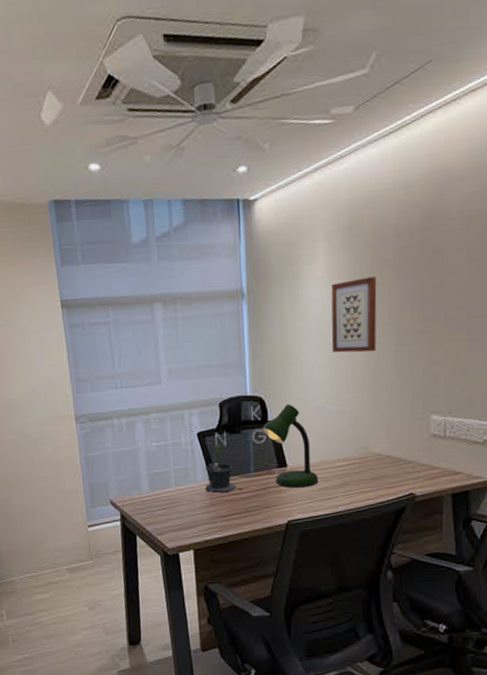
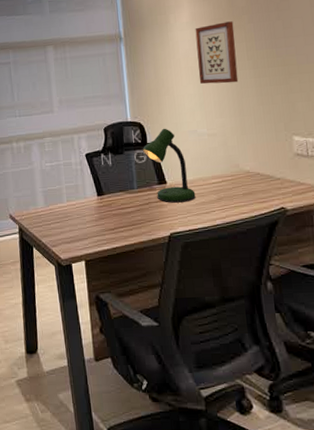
potted plant: present [205,435,242,493] -> none [93,156,127,208]

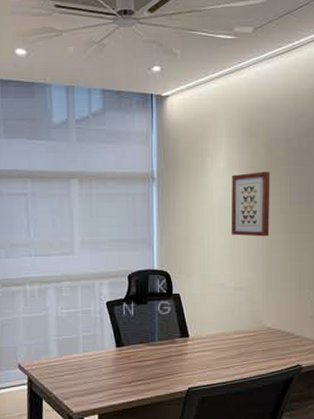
desk lamp: present [142,128,196,203] -> none [166,279,217,357]

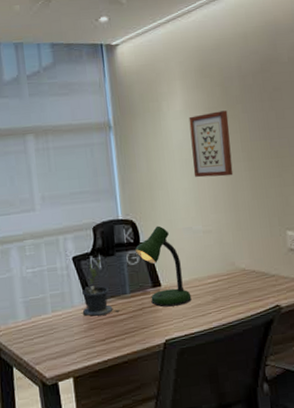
potted plant: none [112,305,146,360] -> present [81,258,119,316]
desk lamp: none [166,279,217,357] -> present [134,225,192,307]

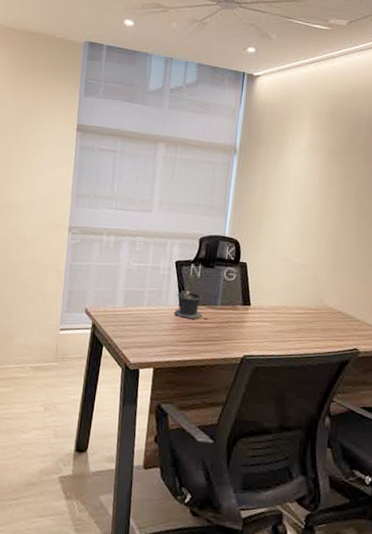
desk lamp: present [134,225,192,307] -> none [233,250,277,327]
wall art: present [189,110,233,178] -> none [303,155,349,219]

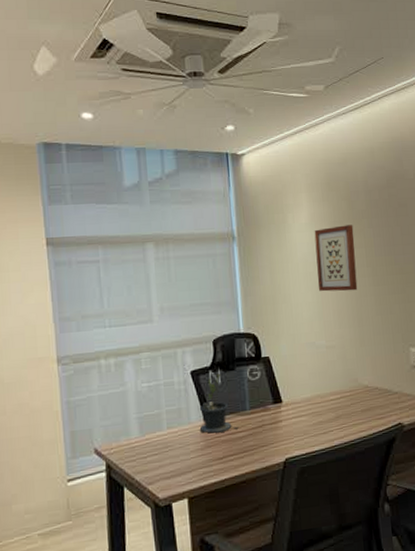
wall art: none [303,155,349,219] -> present [314,225,358,292]

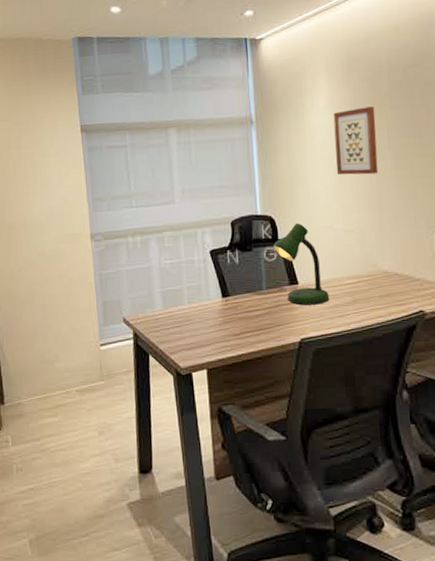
potted plant: present [199,373,238,434] -> none [217,253,254,311]
desk lamp: none [256,340,313,424] -> present [272,223,330,306]

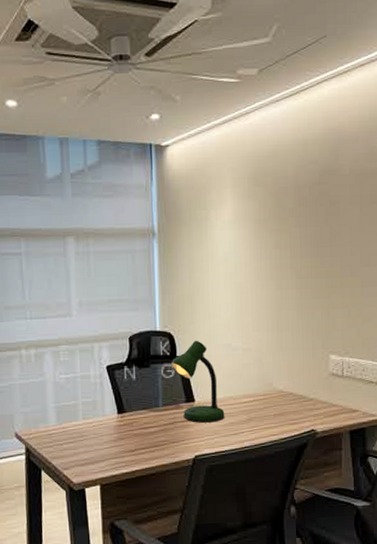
wall art: present [333,106,379,175] -> none [237,223,280,294]

